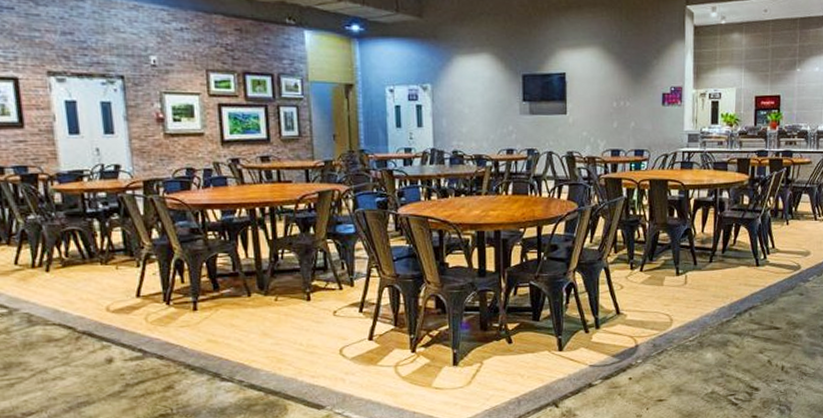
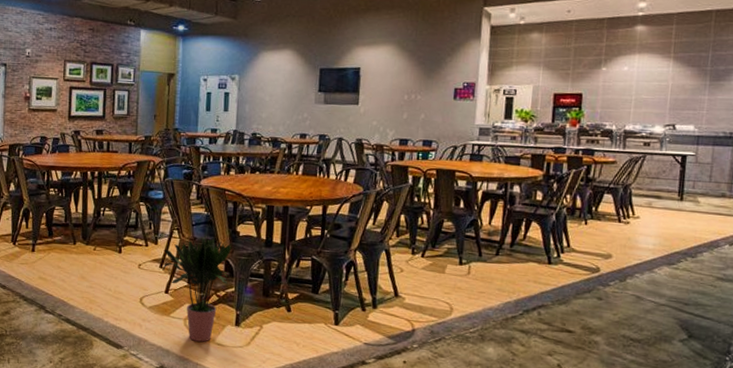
potted plant: none [362,271,441,388] -> present [162,235,232,342]

